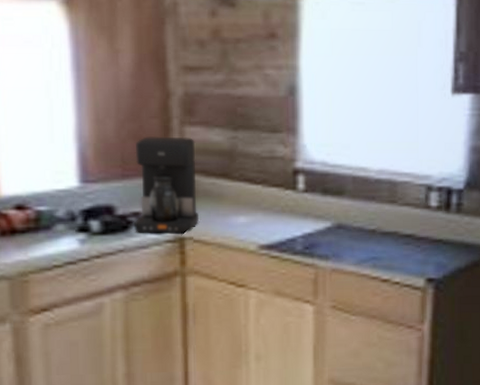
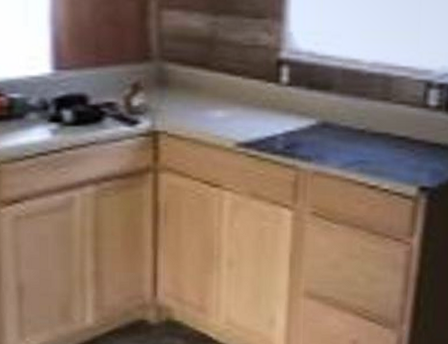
coffee maker: present [134,136,199,233] -> none [107,21,174,126]

